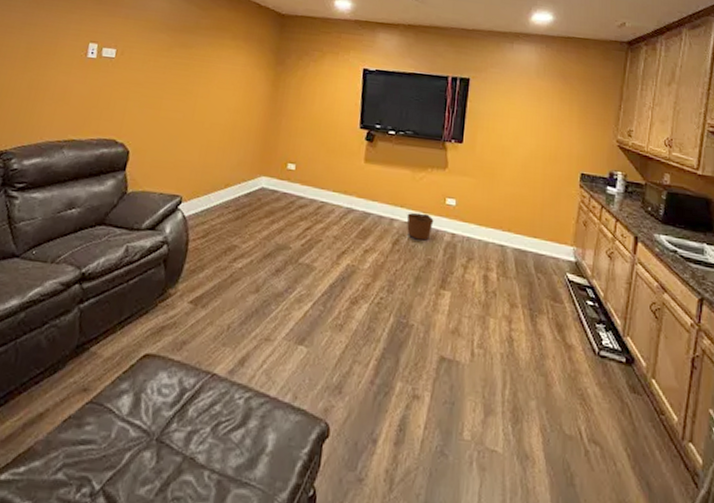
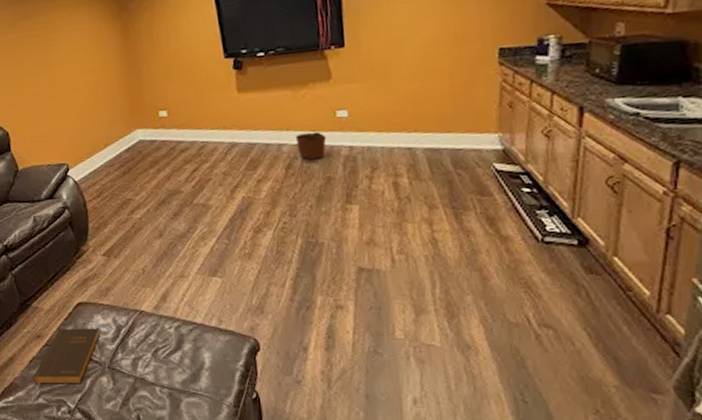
book: none [59,383,160,458] -> present [33,328,100,387]

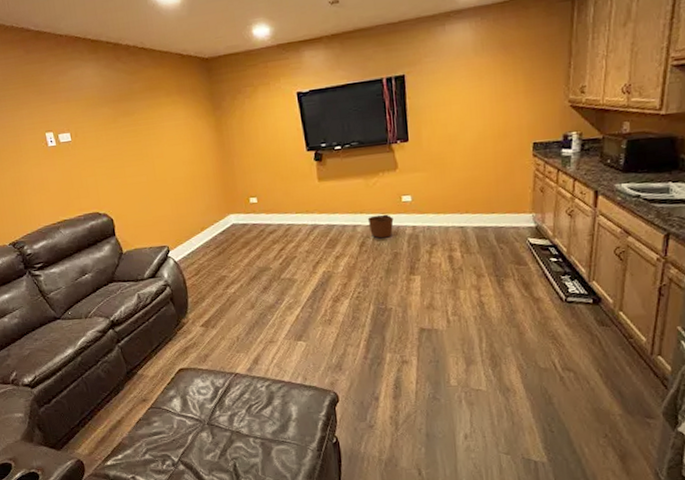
book: present [33,328,100,387] -> none [140,390,200,445]

